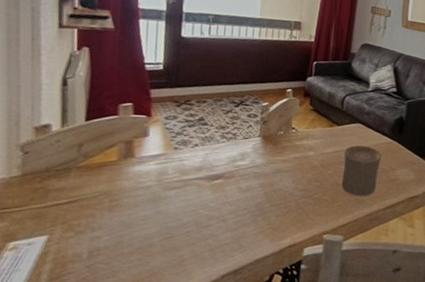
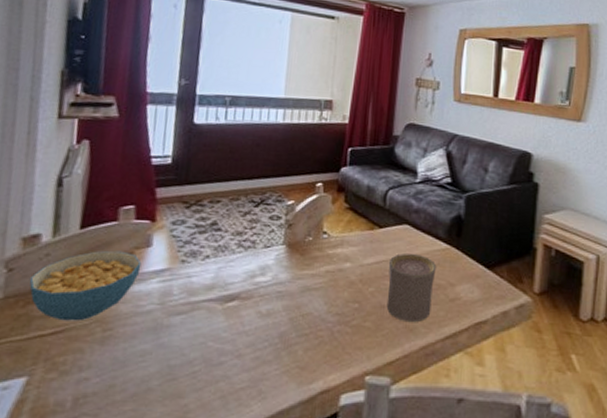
cereal bowl: none [43,139,141,194] -> present [29,250,142,321]

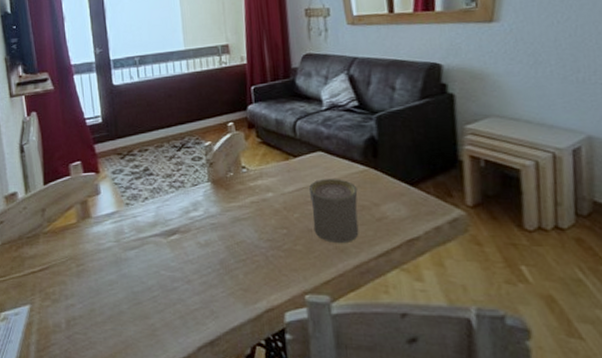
cereal bowl: present [29,250,142,321] -> none [16,200,96,260]

